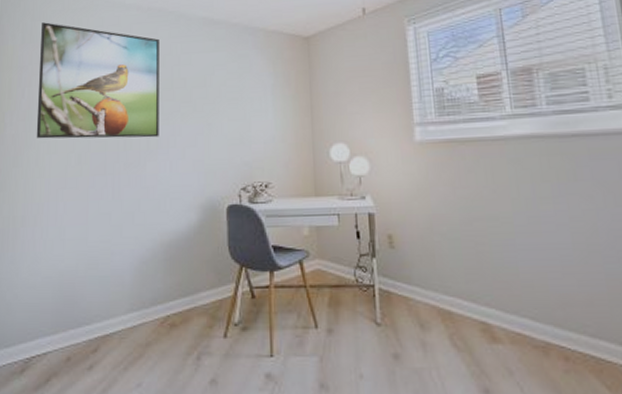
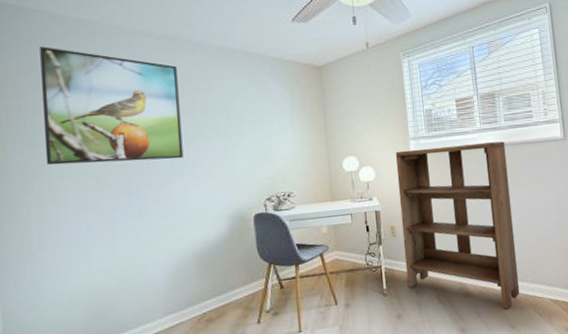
bookshelf: none [395,132,575,371] -> present [395,141,520,310]

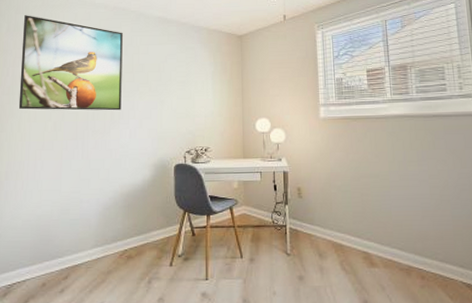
bookshelf: present [395,141,520,310] -> none [305,113,429,286]

